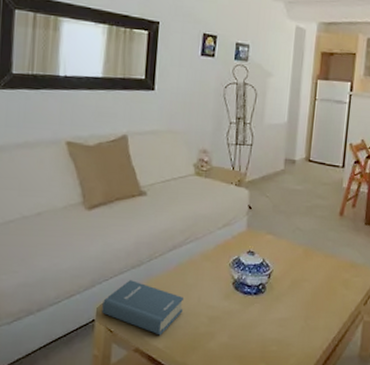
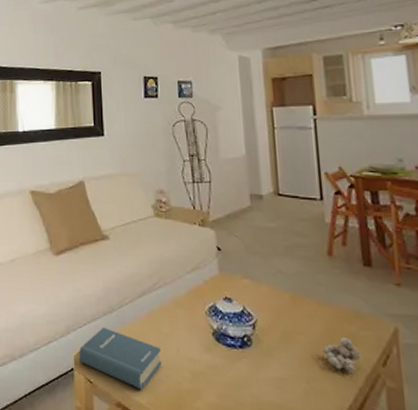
decorative ball: none [321,283,350,311] -> present [322,337,361,373]

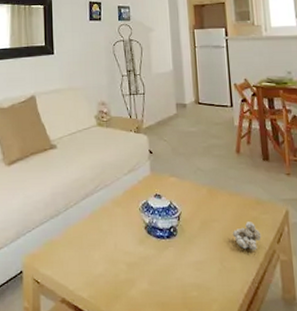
hardback book: present [79,327,162,390] -> none [28,230,102,285]

